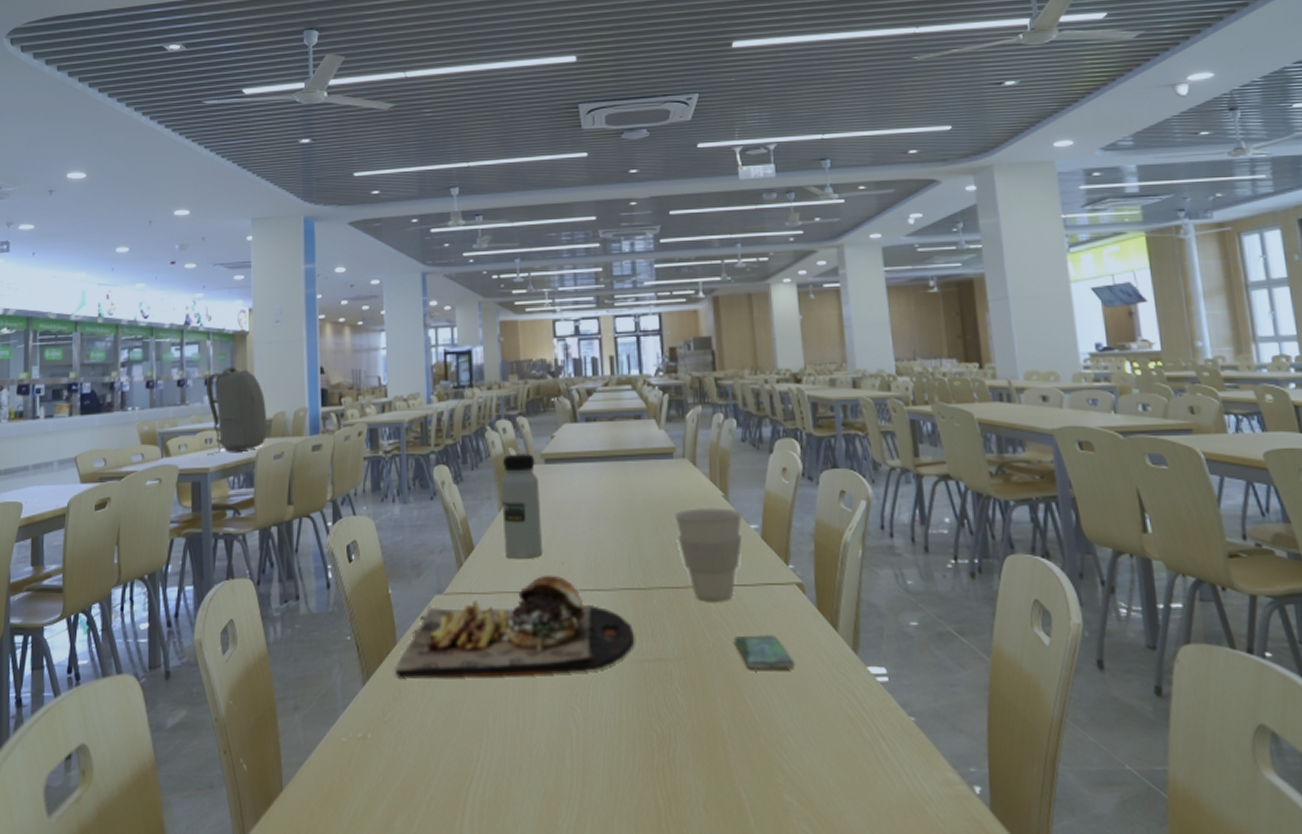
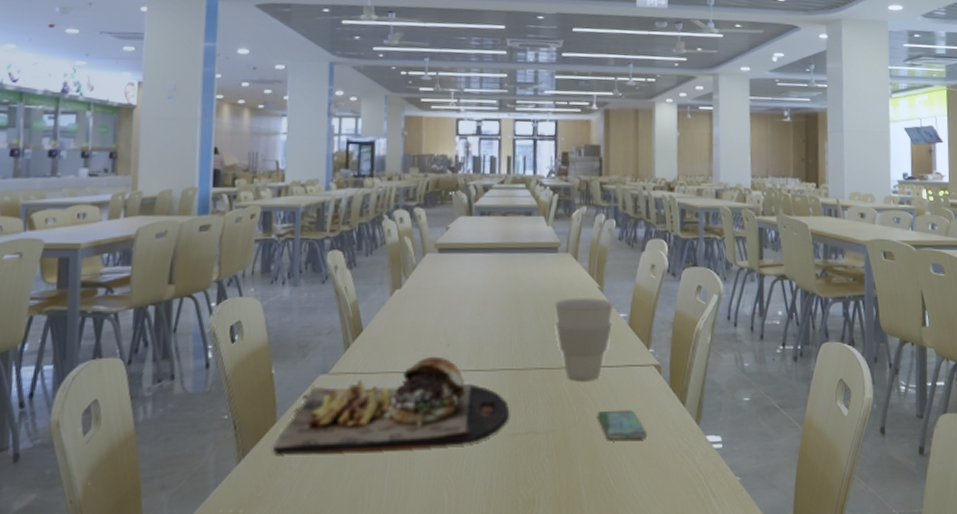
backpack: present [206,367,267,455] -> none [79,140,152,230]
water bottle: present [501,454,542,559] -> none [392,242,432,341]

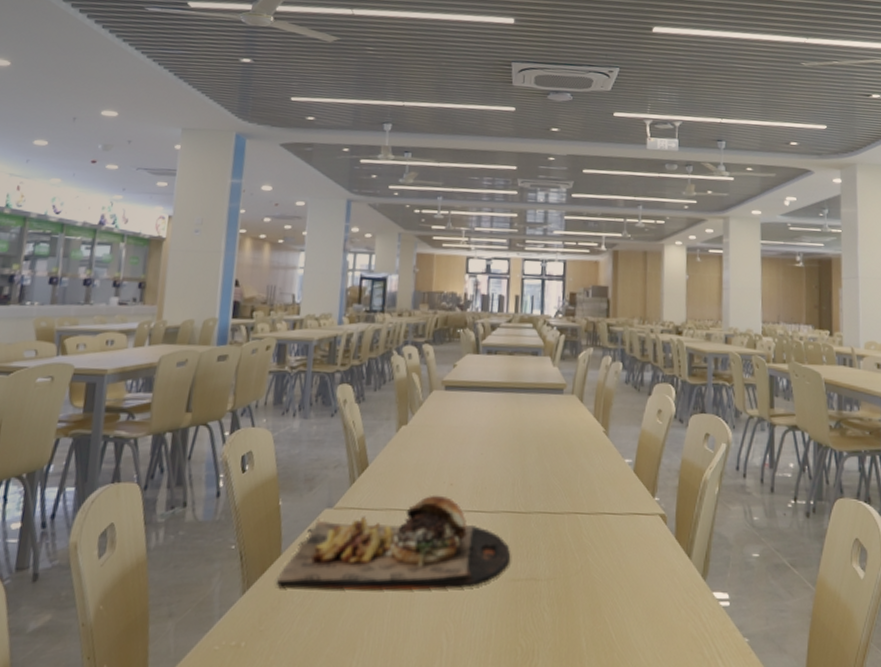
cup: present [554,298,614,381] -> none [558,441,620,528]
smartphone: present [597,410,647,440] -> none [599,559,651,592]

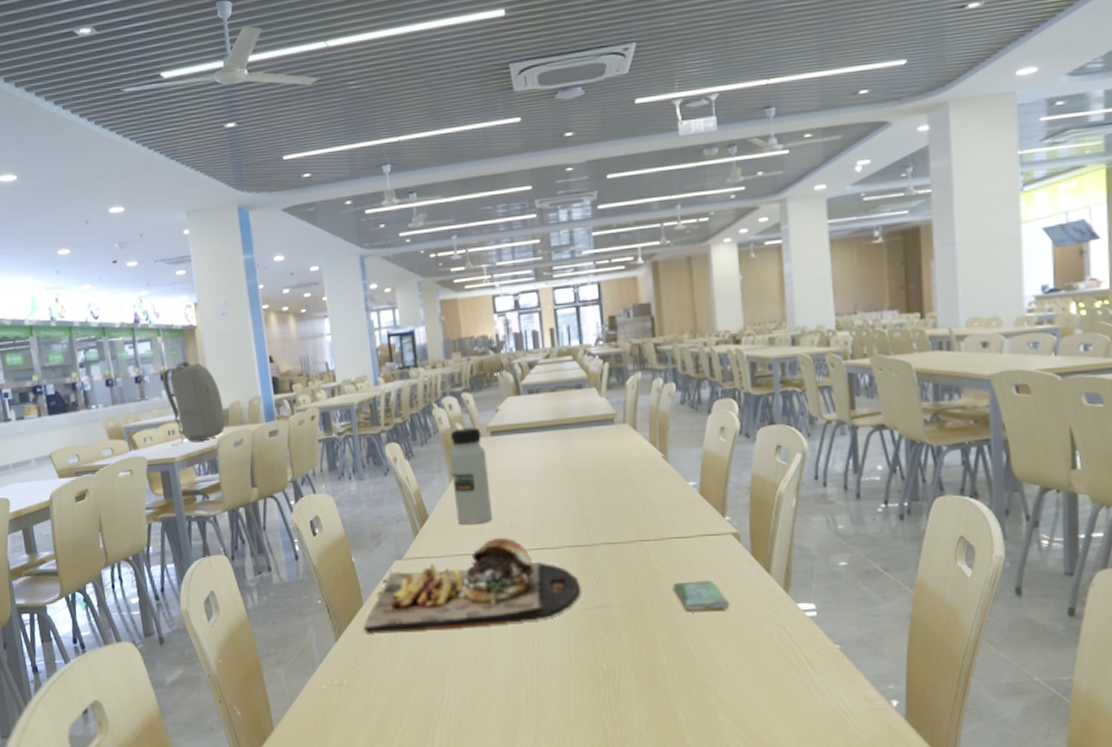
backpack: none [107,271,175,357] -> present [162,361,225,445]
water bottle: none [397,378,438,479] -> present [449,427,492,525]
smartphone: none [599,559,651,592] -> present [672,580,729,611]

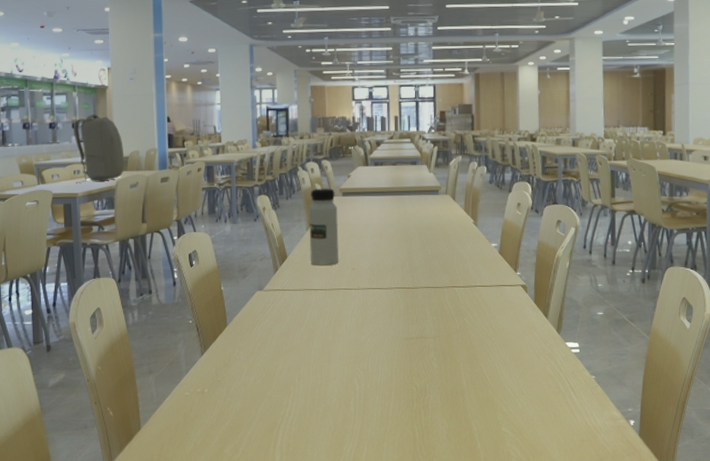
food tray: present [363,537,581,634] -> none [225,277,404,350]
smartphone: present [672,580,729,611] -> none [474,321,516,345]

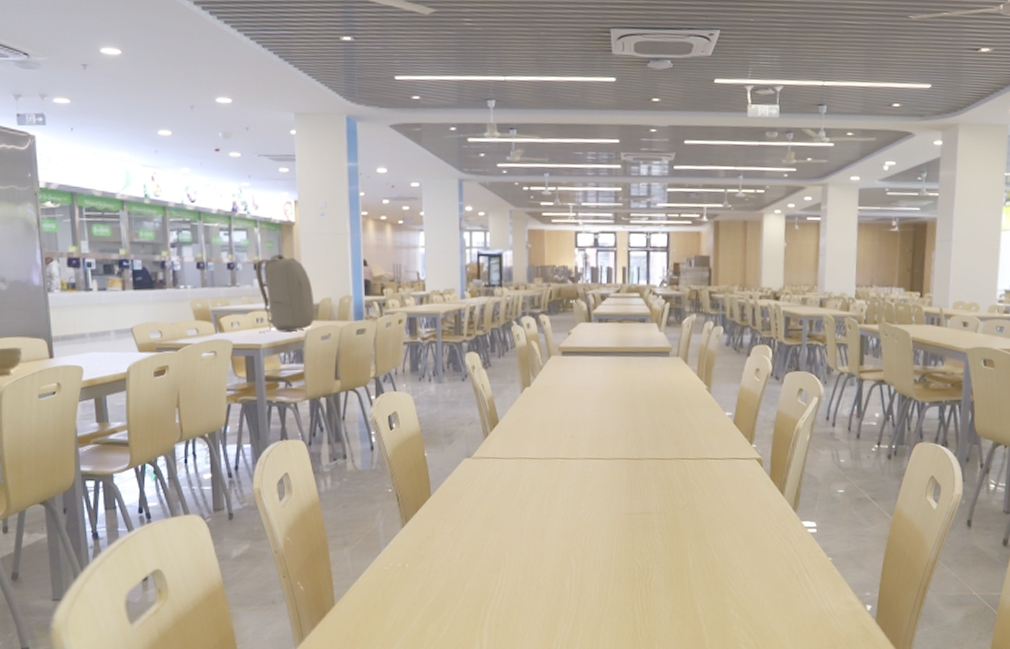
water bottle: present [308,188,339,266] -> none [523,346,557,432]

